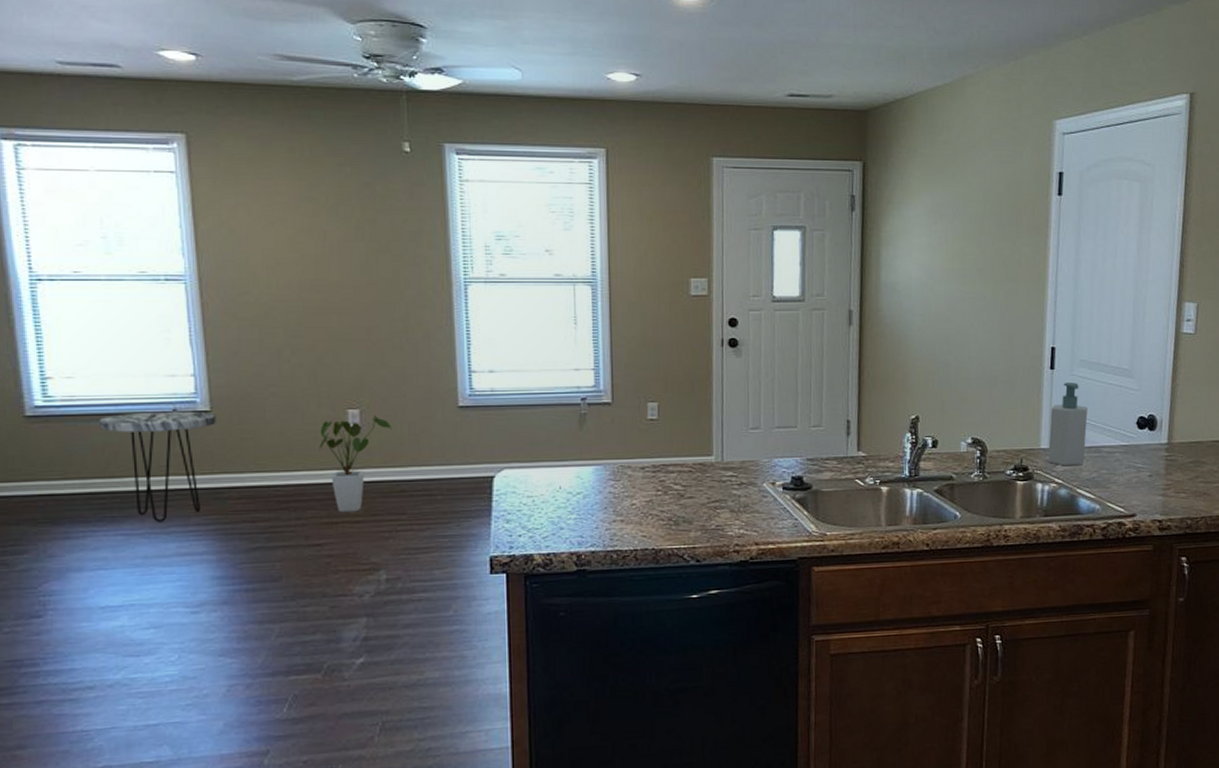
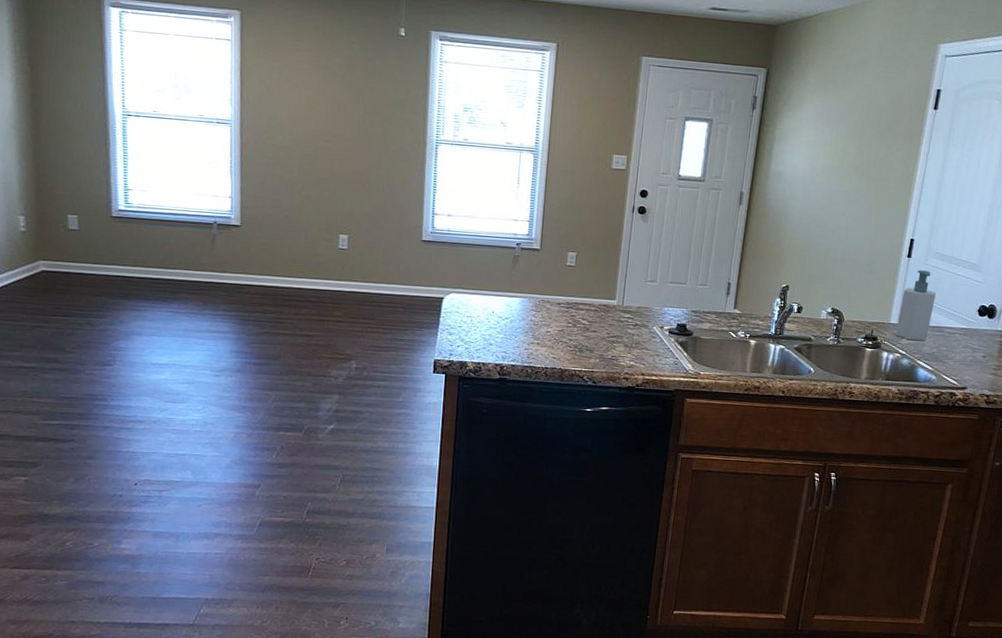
side table: present [99,411,216,522] -> none [162,221,244,306]
house plant: present [319,415,392,513] -> none [316,241,371,314]

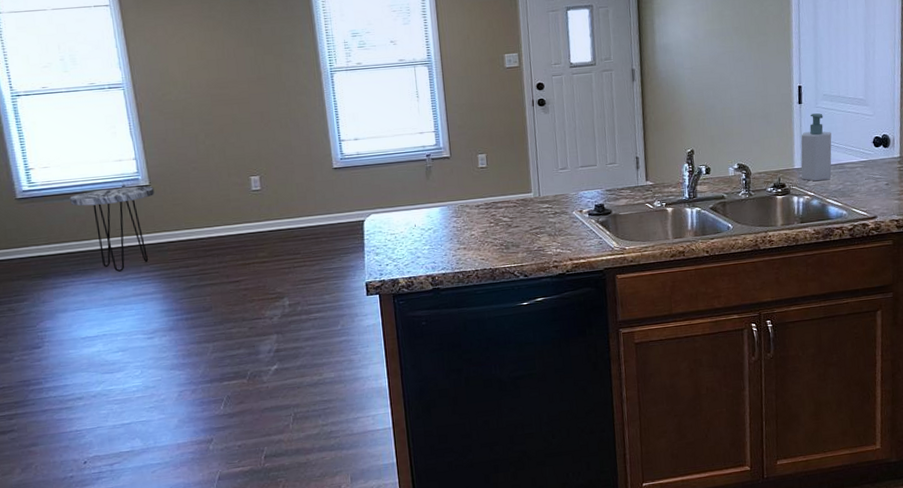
side table: none [162,221,244,306] -> present [70,185,155,272]

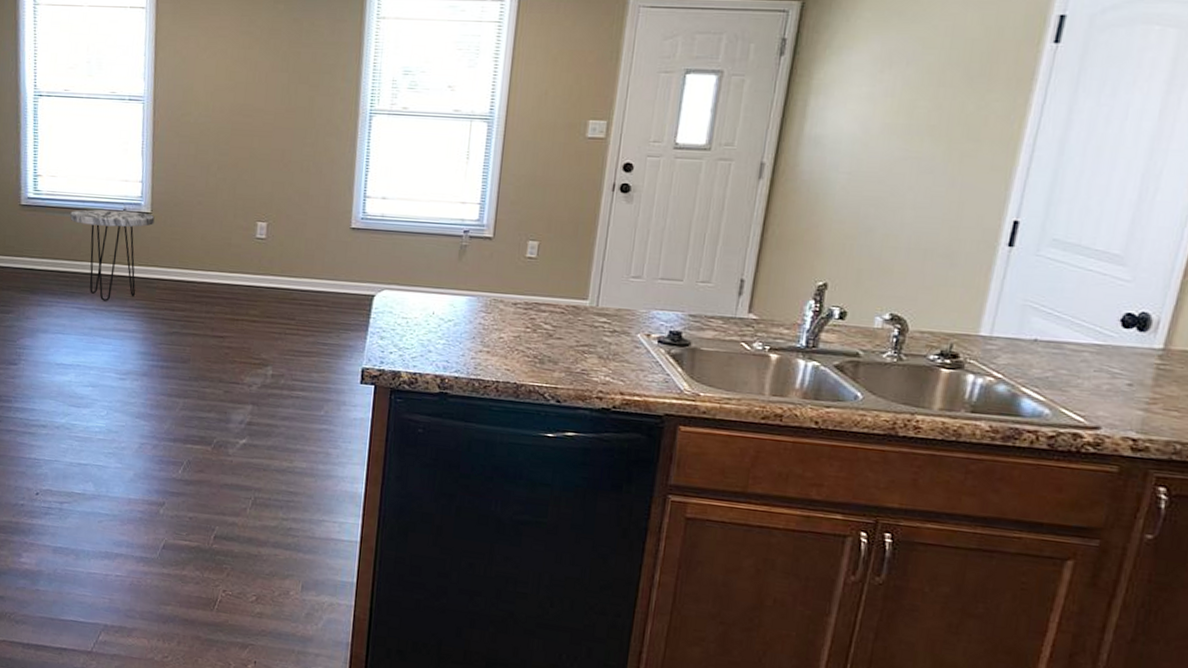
soap bottle: present [801,113,832,182] -> none [986,263,1053,362]

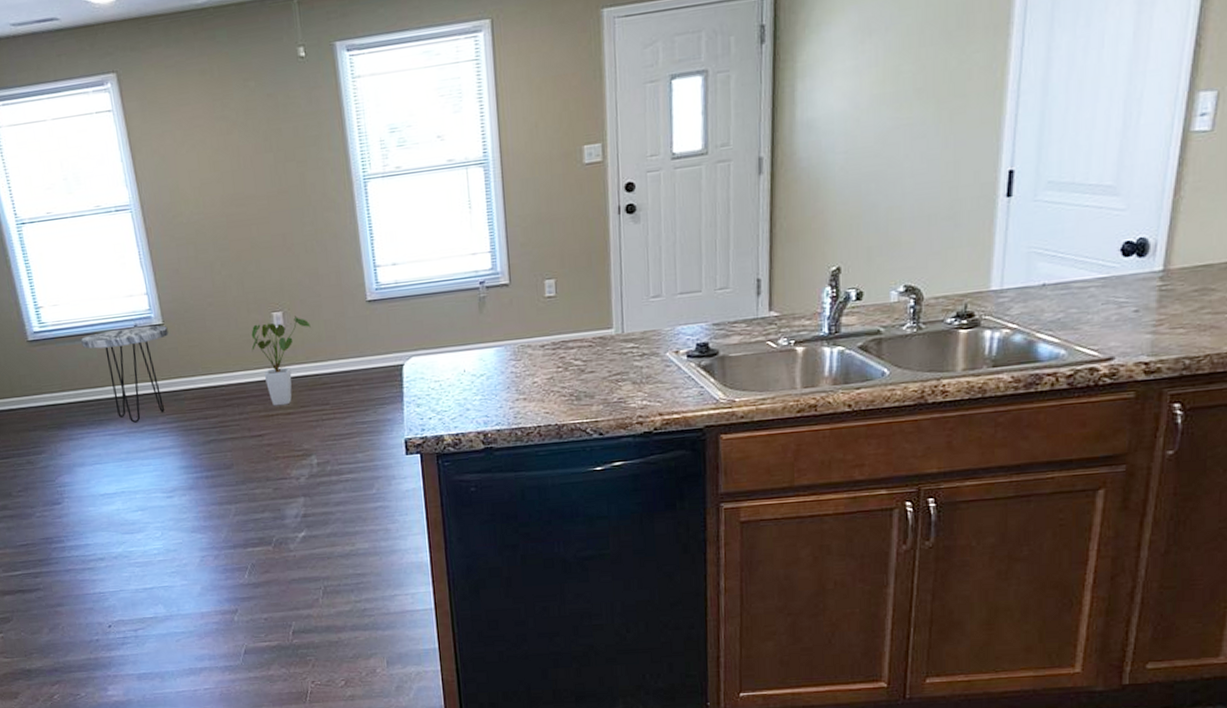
house plant: none [230,229,292,313] -> present [251,315,311,406]

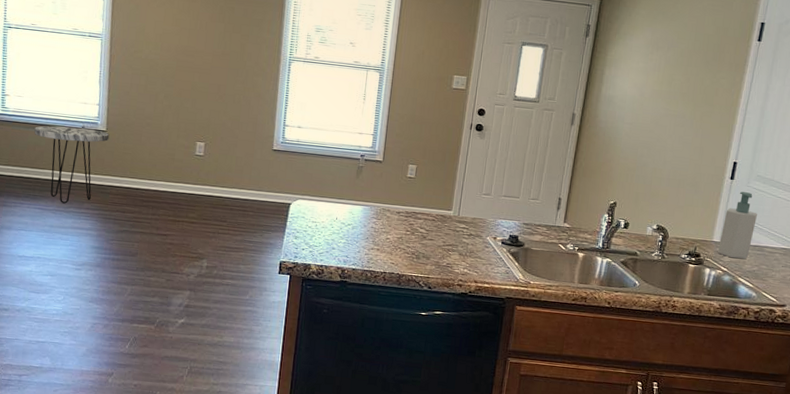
house plant: present [251,315,311,406] -> none [174,148,225,216]
soap bottle: none [999,209,1054,309] -> present [717,192,757,260]

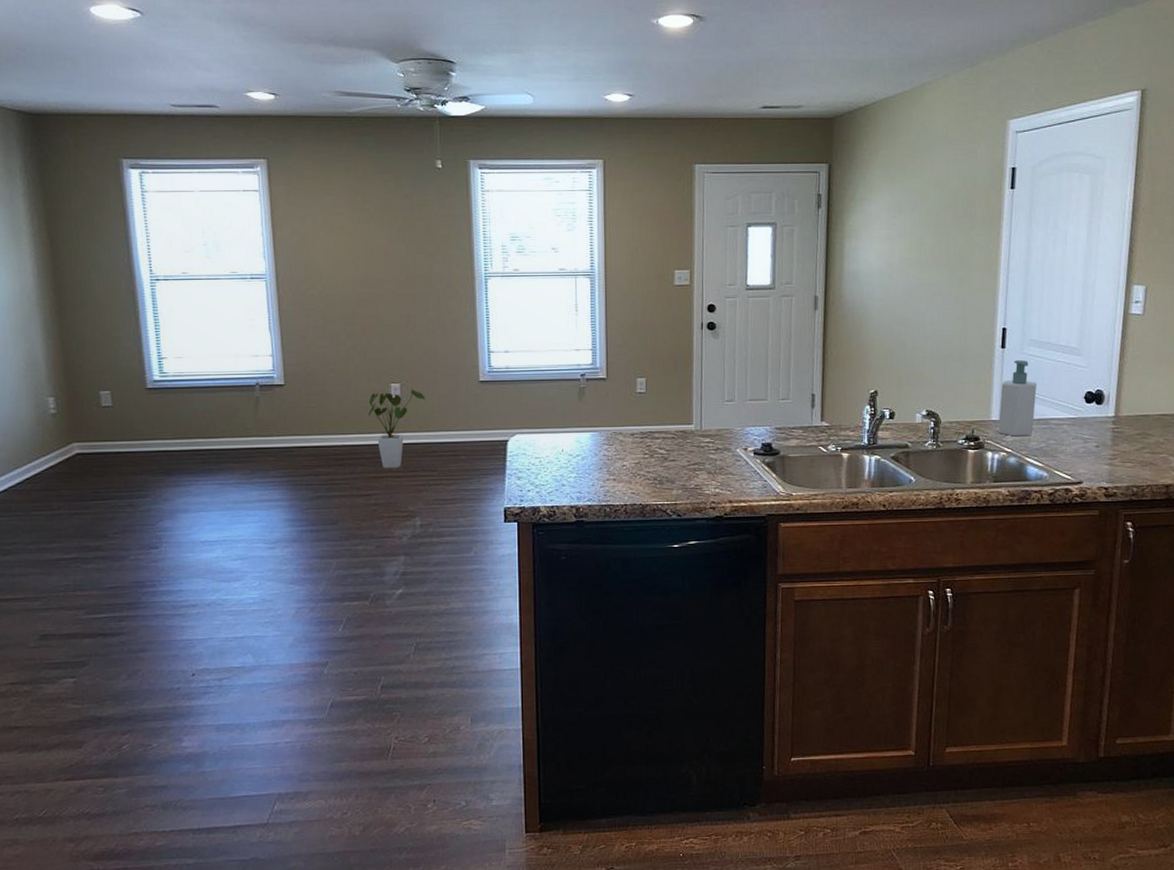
side table: present [34,125,110,204] -> none [201,384,289,474]
house plant: none [174,148,225,216] -> present [368,388,426,469]

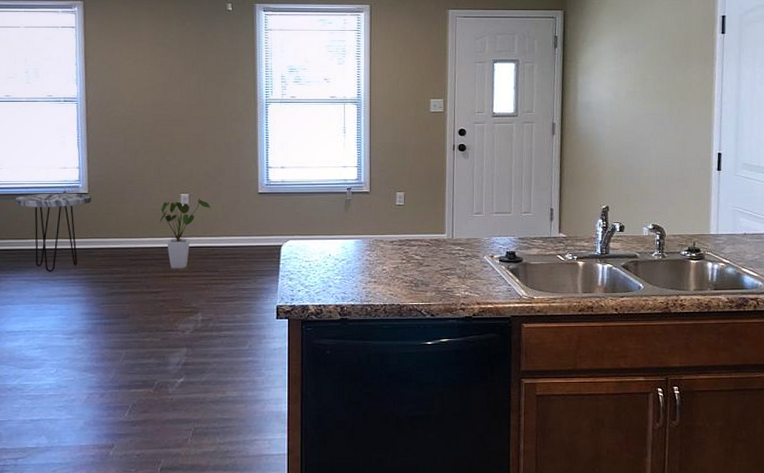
side table: none [201,384,289,474] -> present [15,193,92,272]
soap bottle: present [997,360,1037,437] -> none [716,182,750,249]

